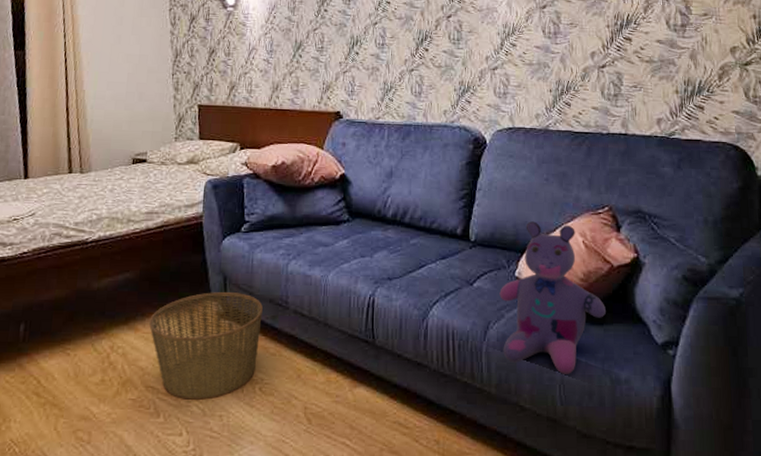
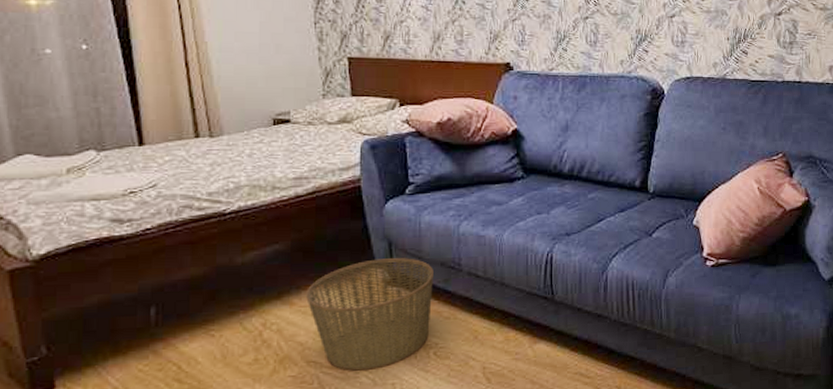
toy: present [499,221,607,374] -> none [678,170,779,314]

